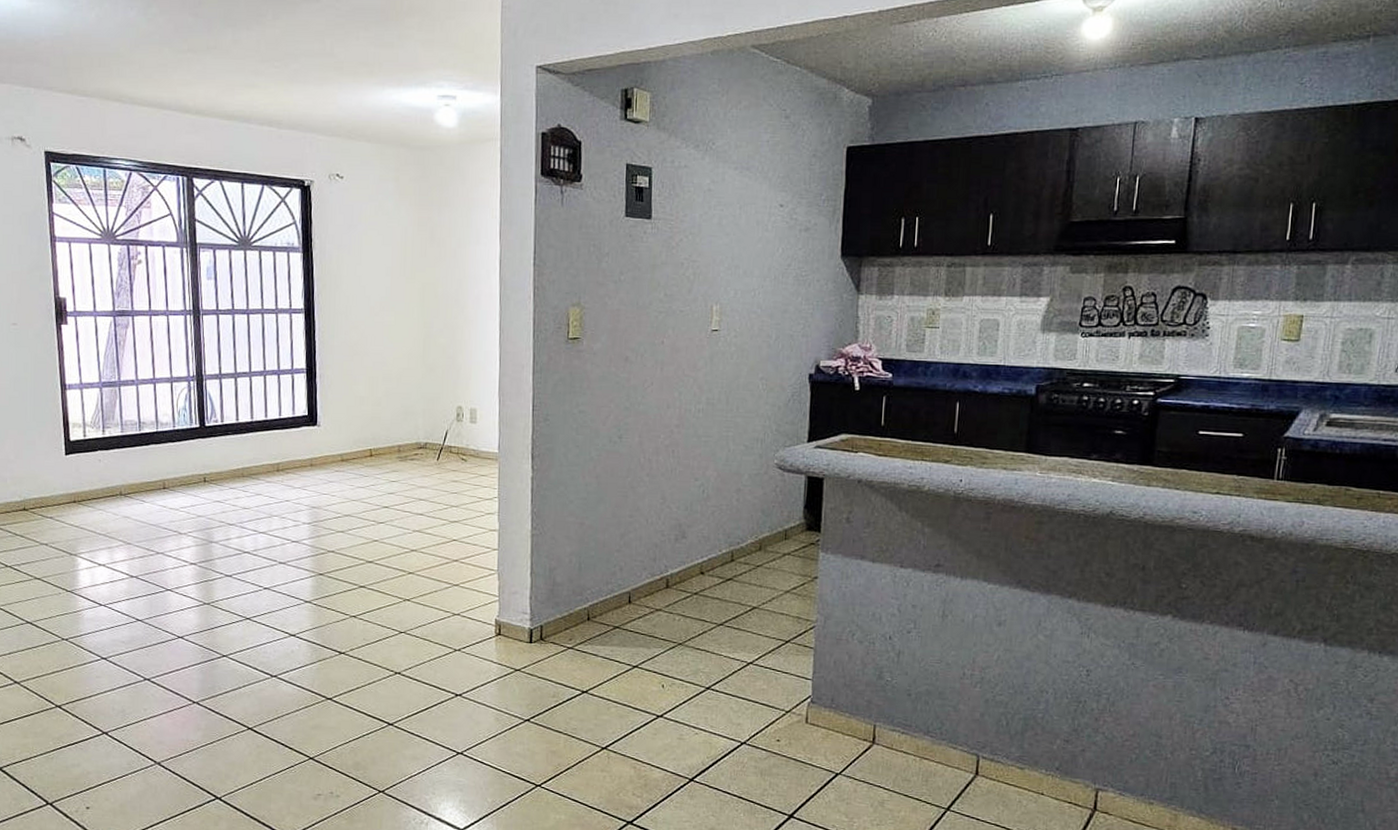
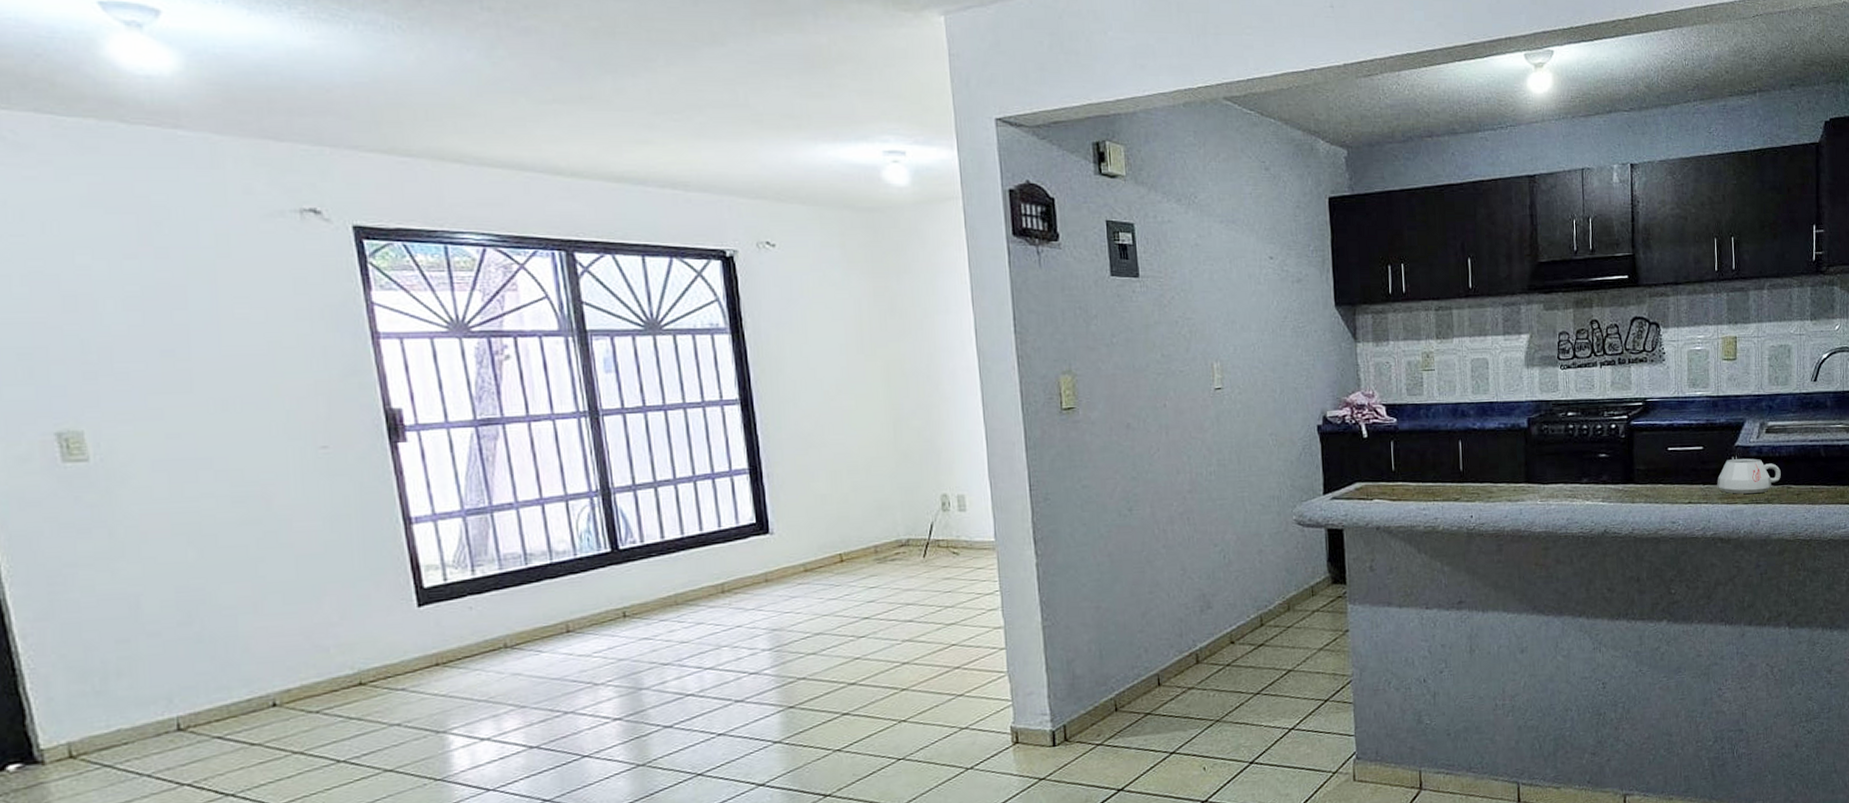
cup: none [1254,451,1340,492] -> present [1717,458,1781,494]

